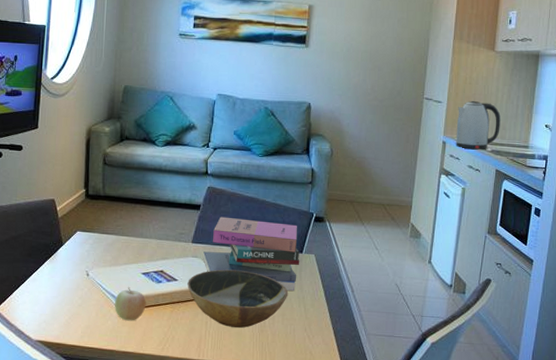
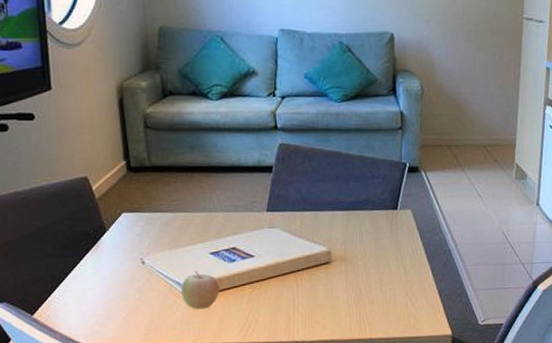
bowl: present [187,269,289,328] -> none [266,236,385,301]
books: present [202,216,300,291] -> none [281,177,395,253]

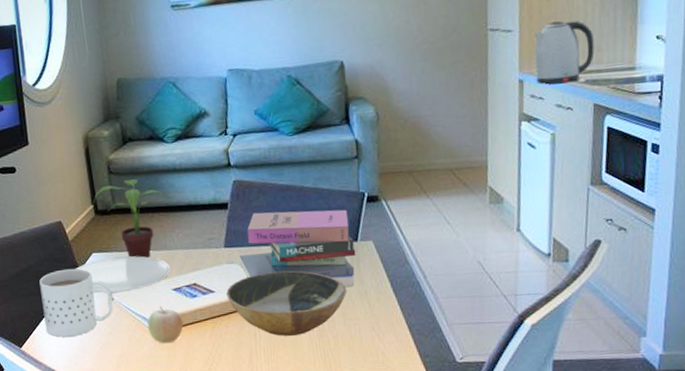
mug: none [58,228,144,303] -> present [39,268,113,337]
plate: none [102,217,209,256] -> present [76,255,171,293]
potted plant: none [125,136,211,220] -> present [93,179,169,258]
bowl: none [266,236,385,301] -> present [226,270,347,336]
books: none [281,177,395,253] -> present [238,209,356,286]

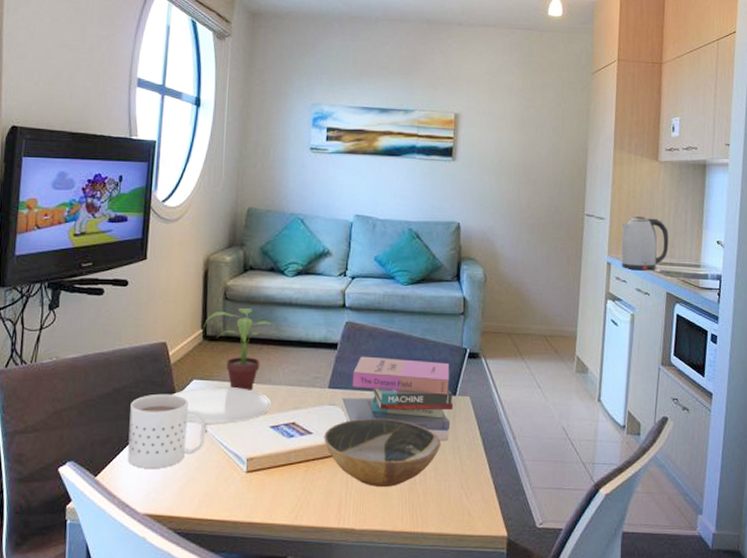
fruit: present [147,305,184,344] -> none [238,443,276,485]

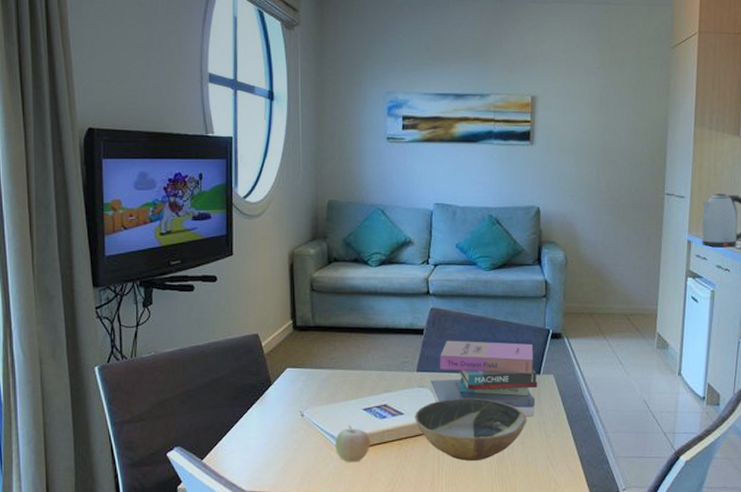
mug: present [127,393,206,468] -> none [229,382,302,451]
plate: present [173,386,272,425] -> none [268,373,363,409]
potted plant: present [203,308,281,390] -> none [292,299,368,376]
fruit: none [238,443,276,485] -> present [335,424,370,463]

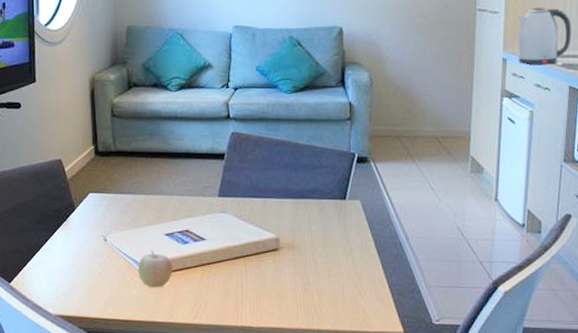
bowl: present [415,398,527,461] -> none [217,223,333,288]
books: present [429,340,538,416] -> none [231,165,344,243]

